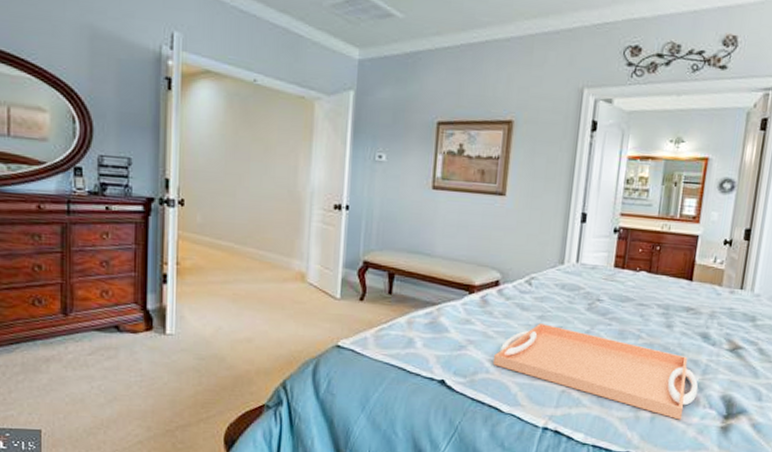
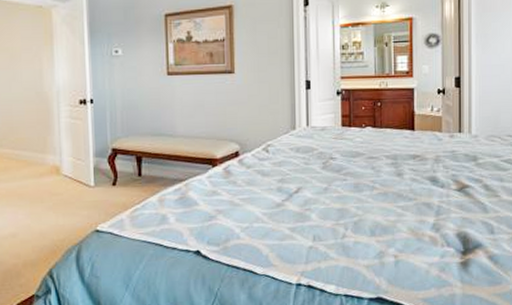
serving tray: present [492,323,699,420] -> none [242,186,435,261]

